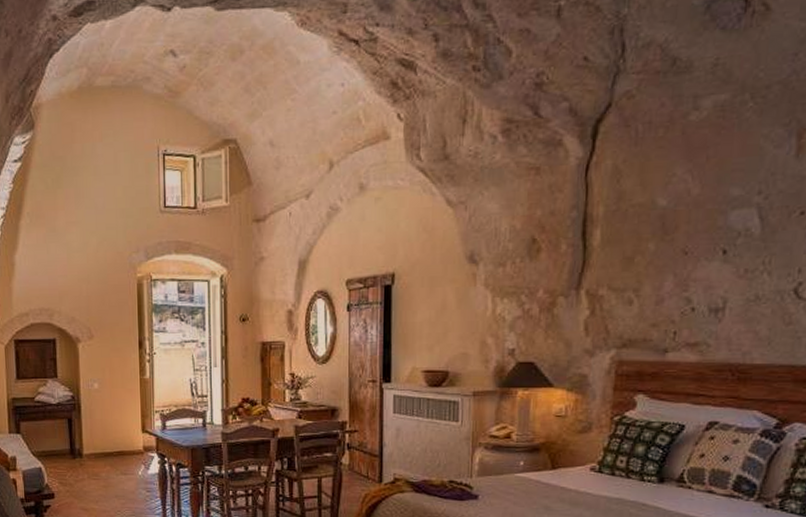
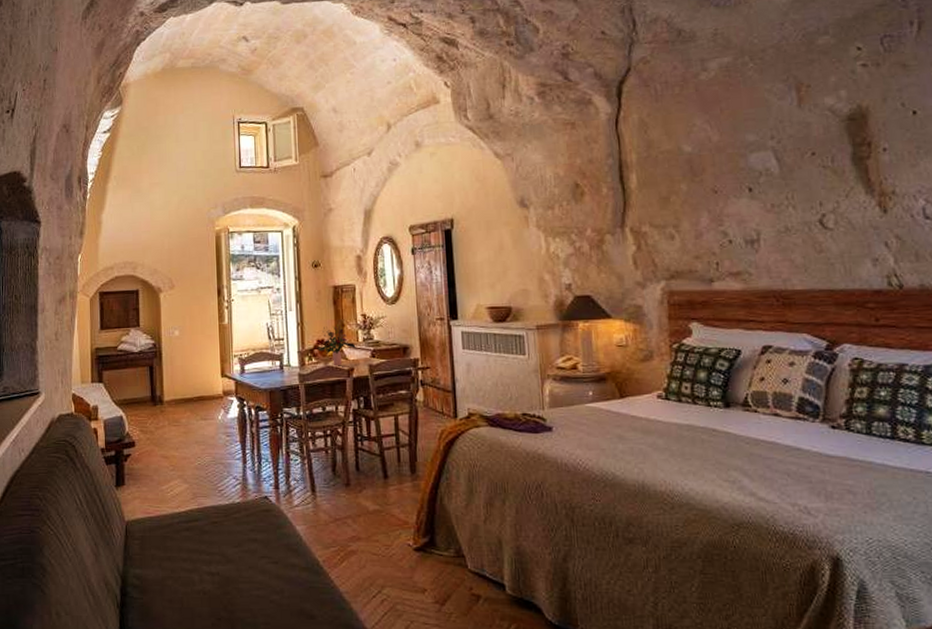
bouquet: none [242,383,282,426] -> present [317,324,356,366]

